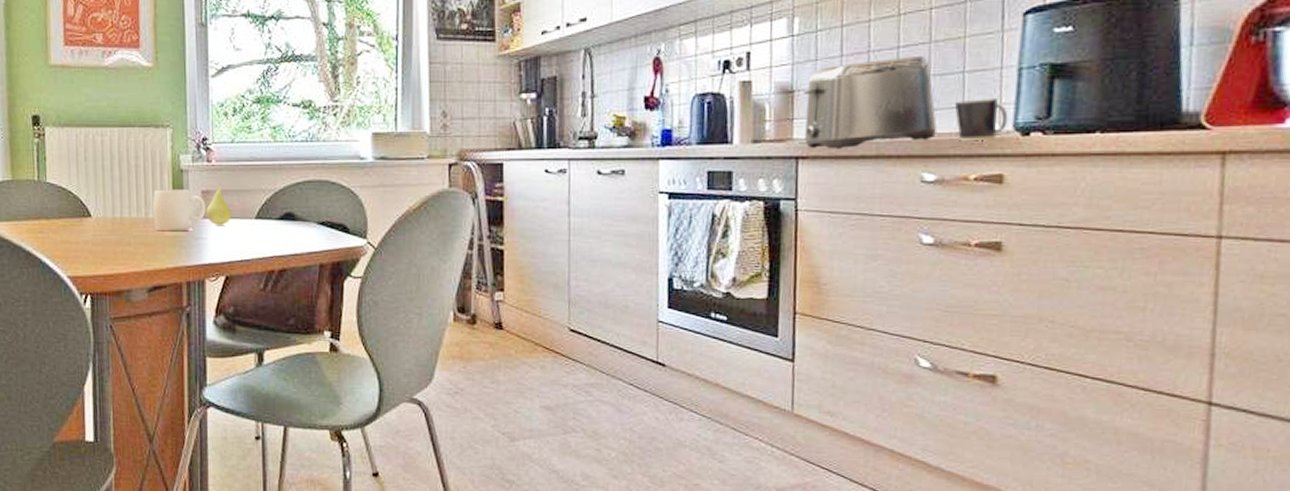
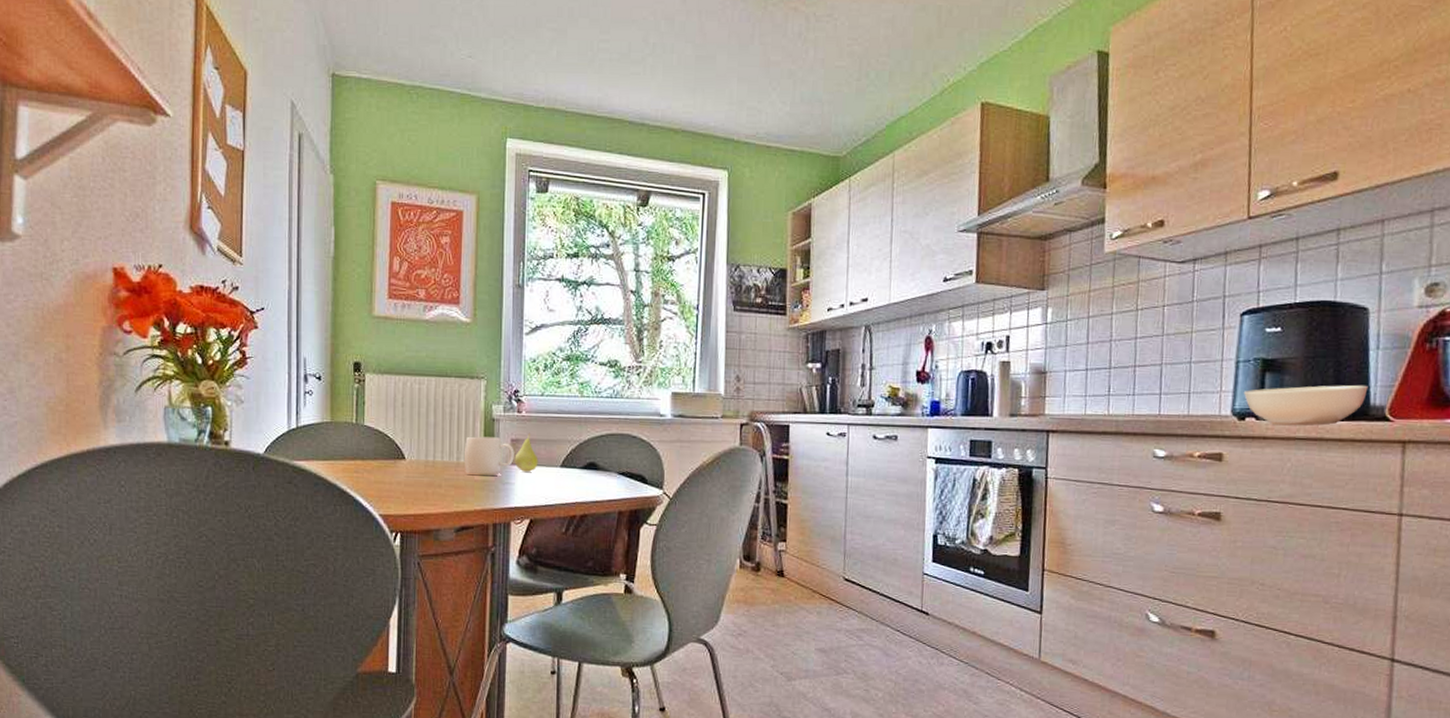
toaster: present [803,55,937,149] -> none [1054,346,1168,425]
mug: present [954,97,1008,143] -> none [1182,386,1227,425]
bowl: none [1027,88,1179,140] -> present [1243,384,1368,427]

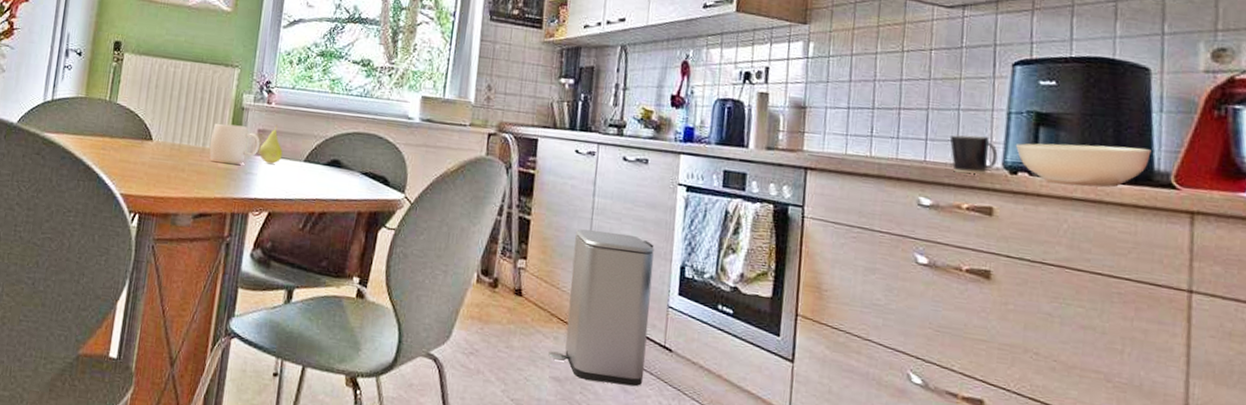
pedal bin: none [812,508,908,650] -> present [547,229,654,387]
mug: none [1182,386,1227,425] -> present [949,135,998,175]

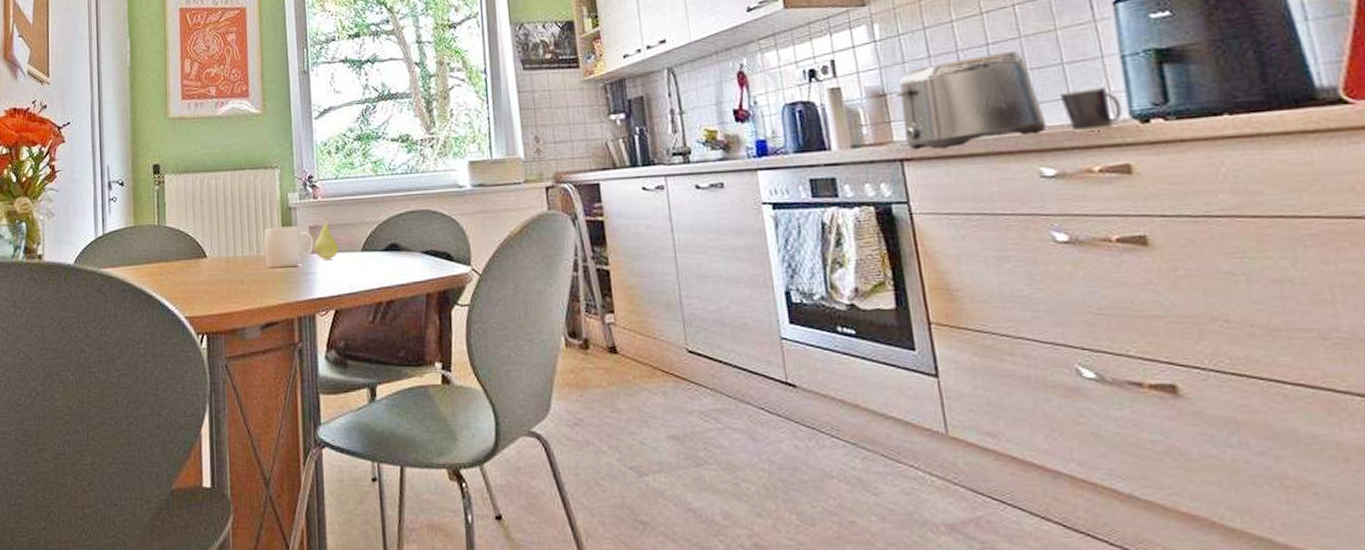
pedal bin: present [547,229,654,387] -> none [658,267,771,433]
toaster: none [813,88,934,167] -> present [895,50,1048,150]
bowl: present [1015,143,1151,188] -> none [1139,64,1307,125]

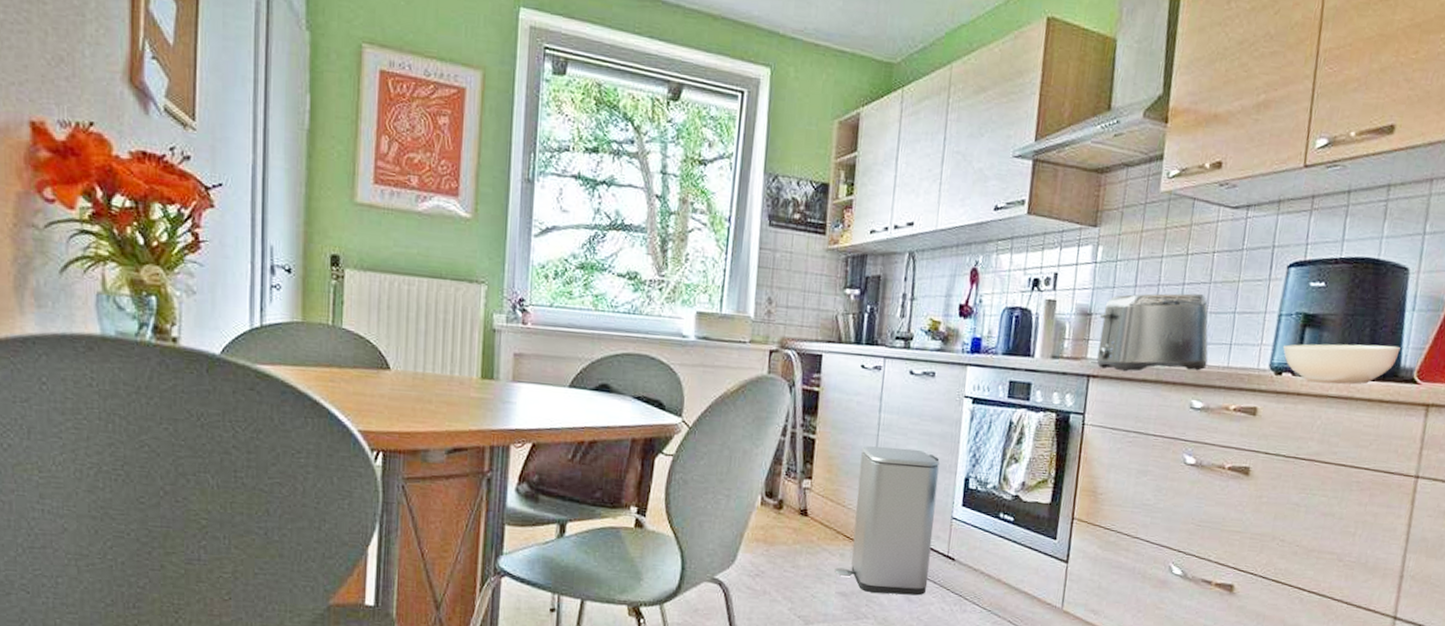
mug: present [263,226,314,269] -> none [458,347,517,393]
fruit: present [314,218,339,261] -> none [516,347,544,392]
pedal bin: none [658,267,771,433] -> present [833,446,940,596]
mug: present [1059,86,1122,134] -> none [1224,338,1267,377]
bowl: none [1139,64,1307,125] -> present [1282,343,1401,385]

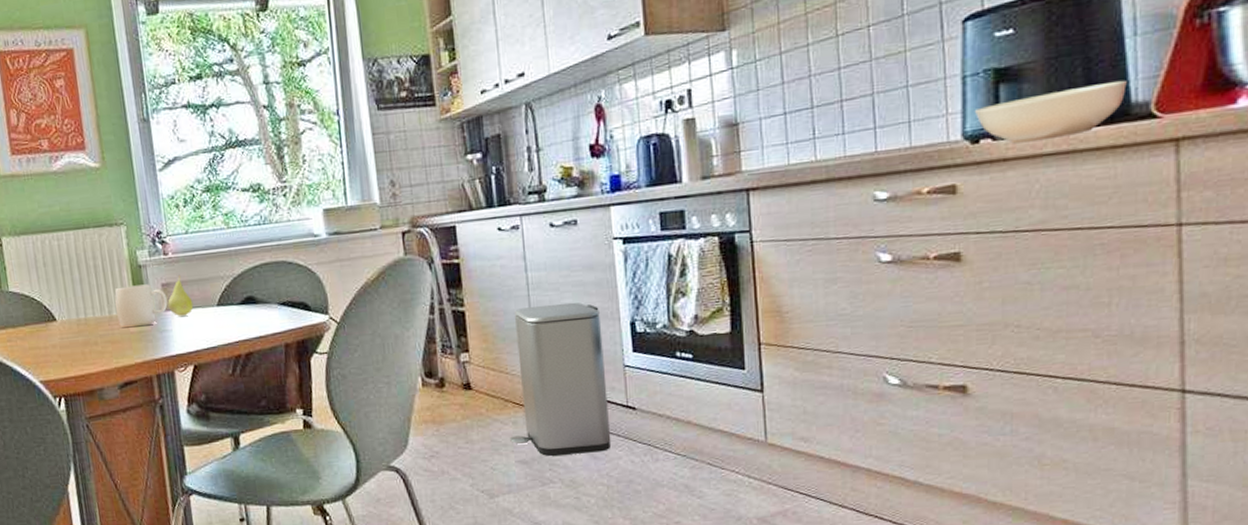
mug: none [458,347,517,393] -> present [114,284,168,328]
fruit: none [516,347,544,392] -> present [167,274,194,317]
toaster: present [1096,293,1209,372] -> none [747,74,886,179]

